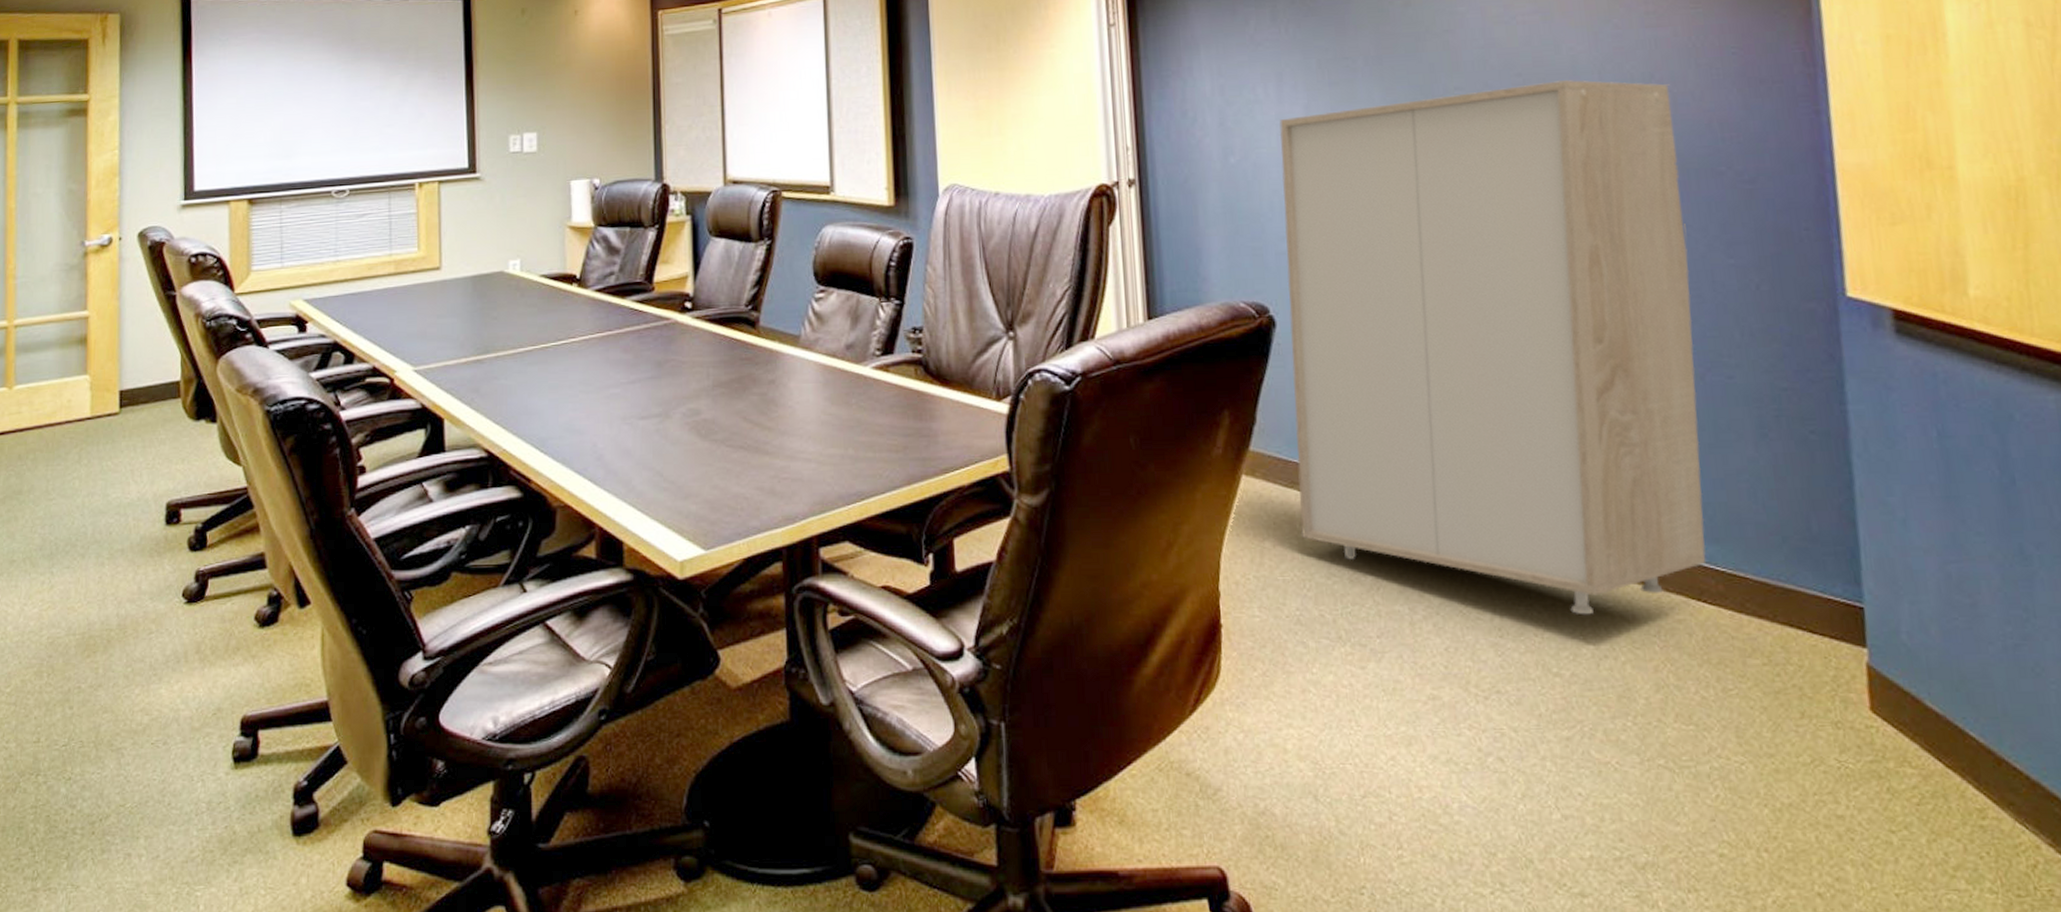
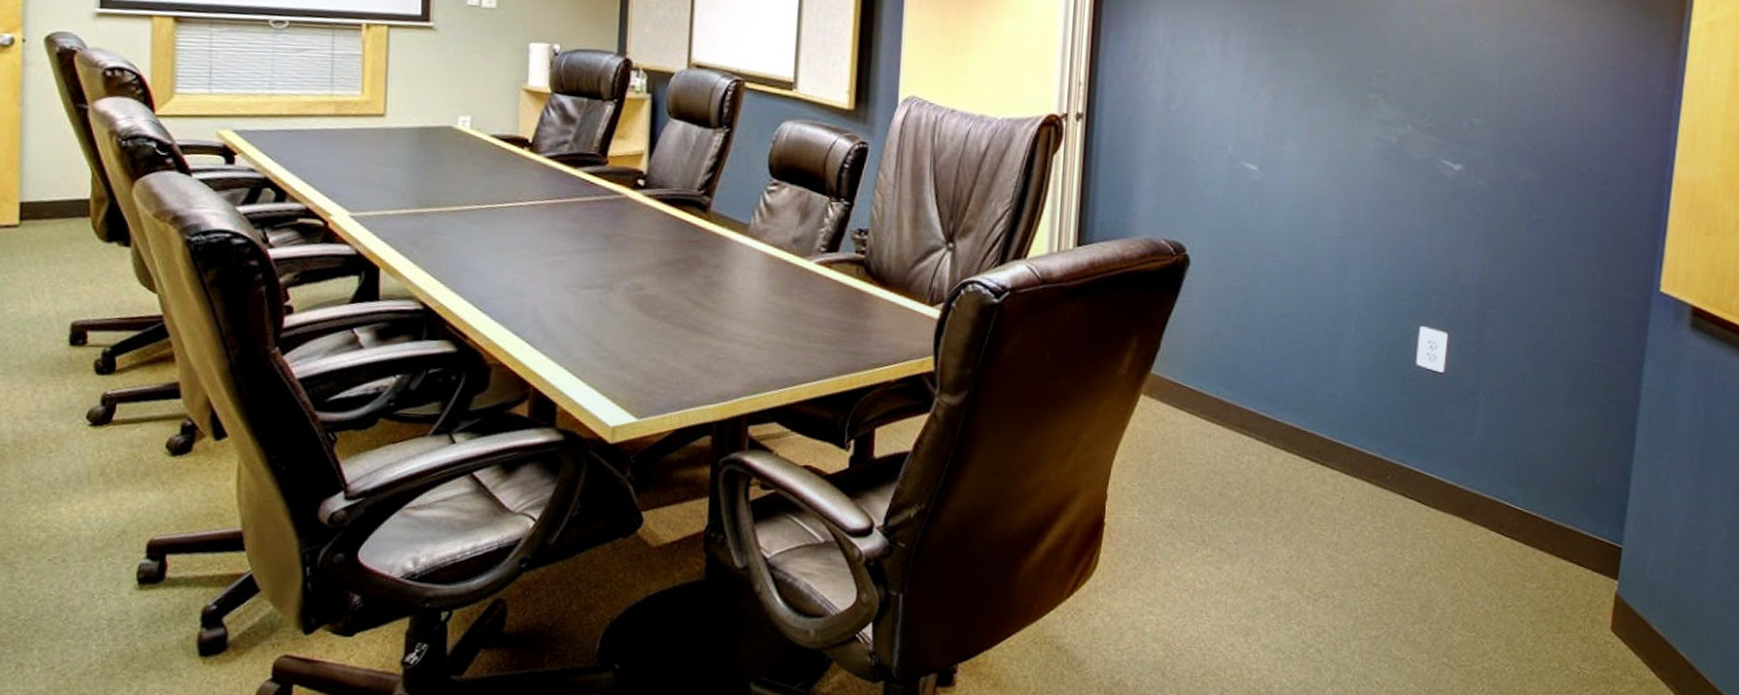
storage cabinet: present [1279,80,1706,615] -> none [1183,71,1556,538]

